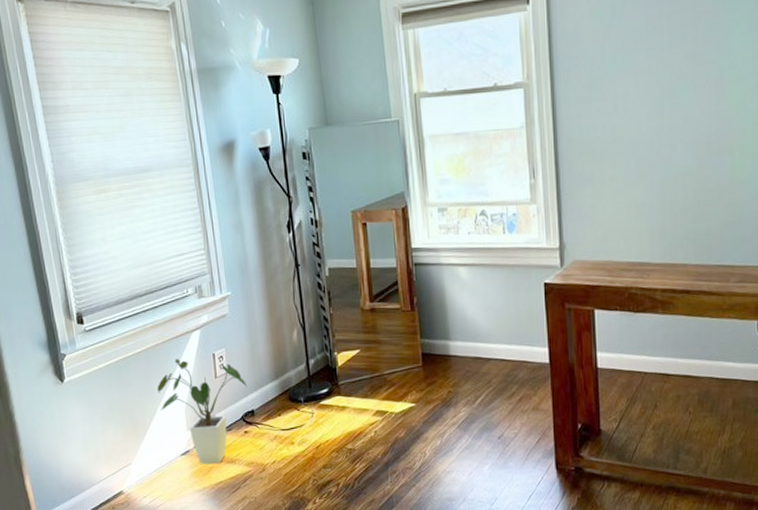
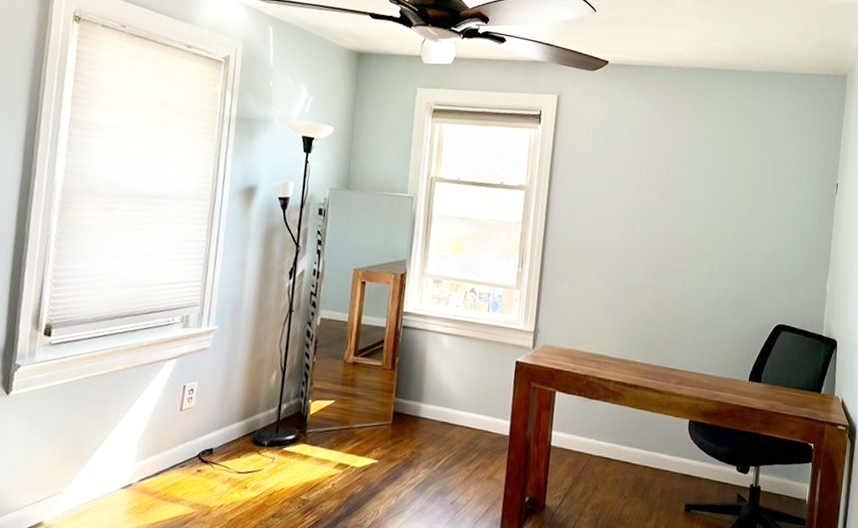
house plant: present [157,359,247,465] -> none [112,386,212,502]

